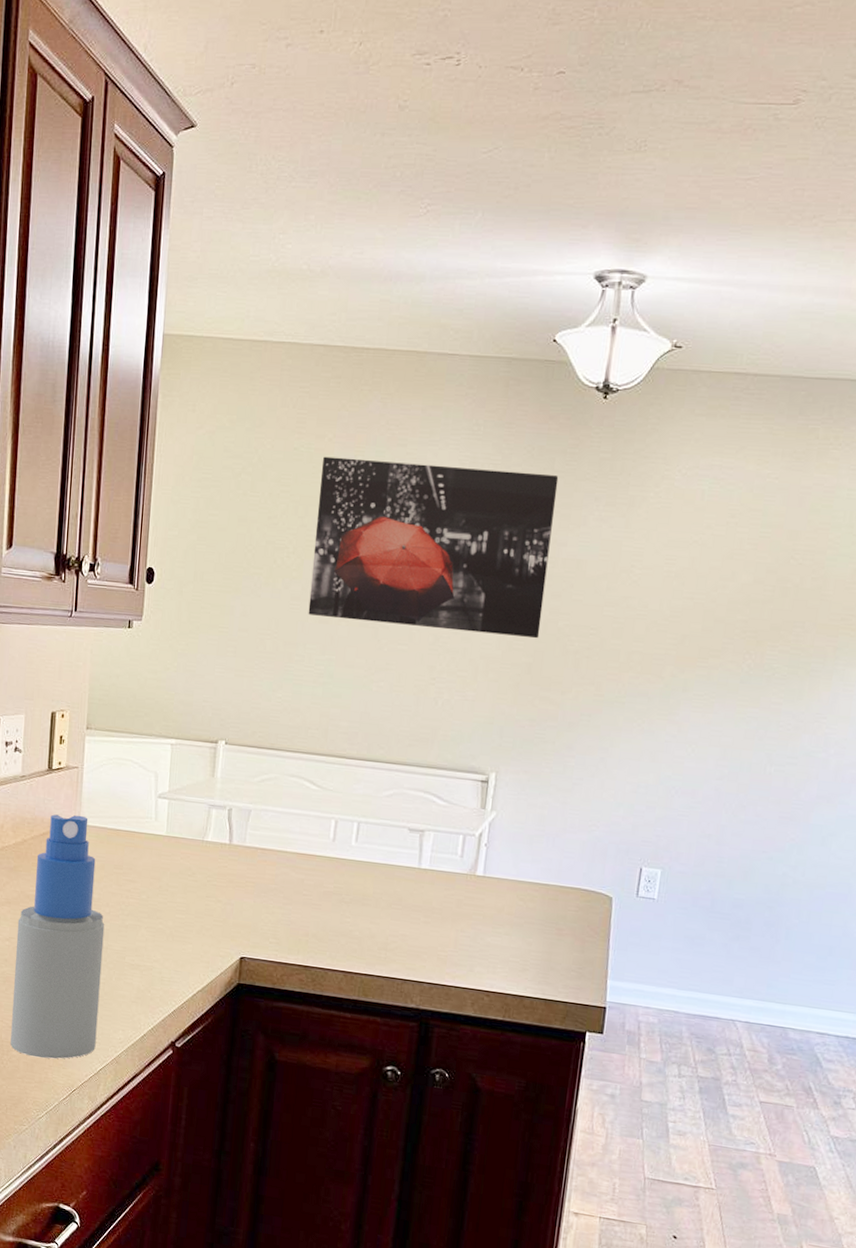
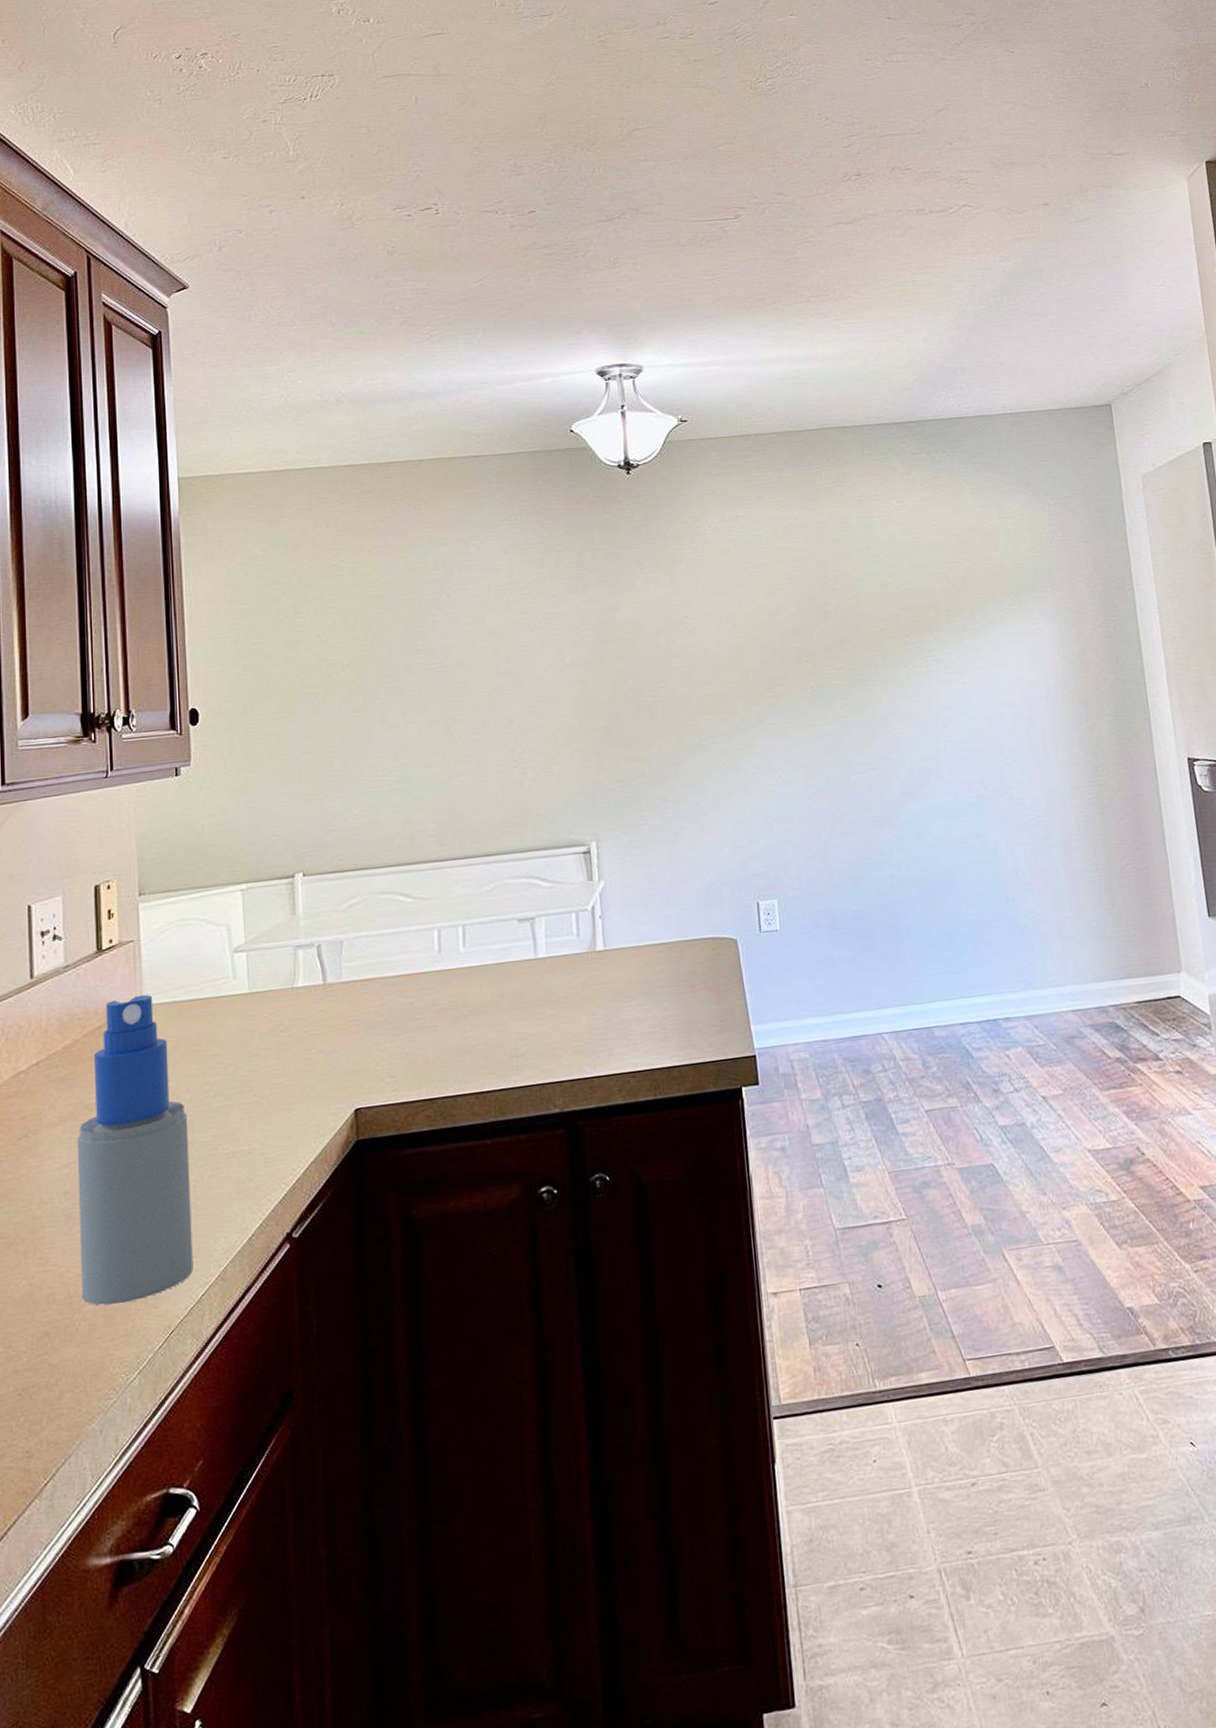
wall art: present [308,456,559,639] -> none [365,548,612,724]

